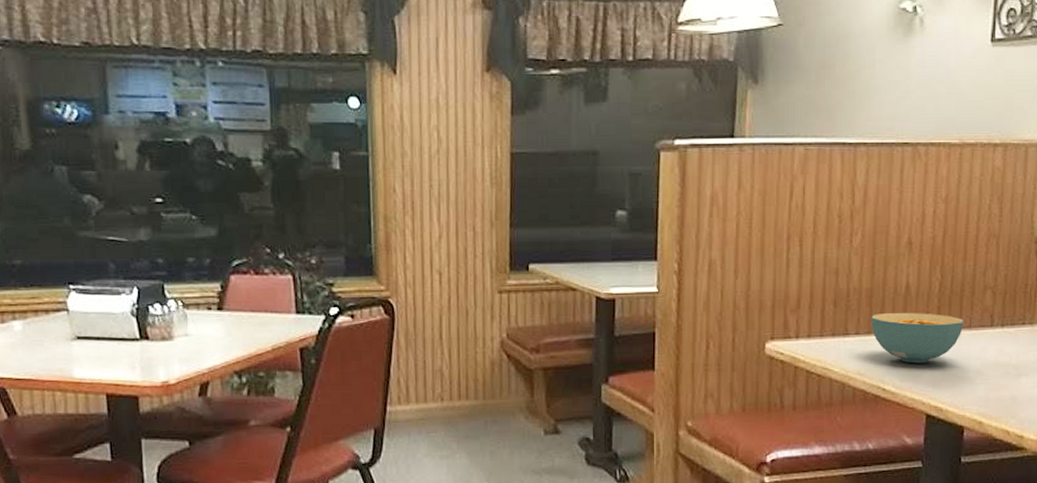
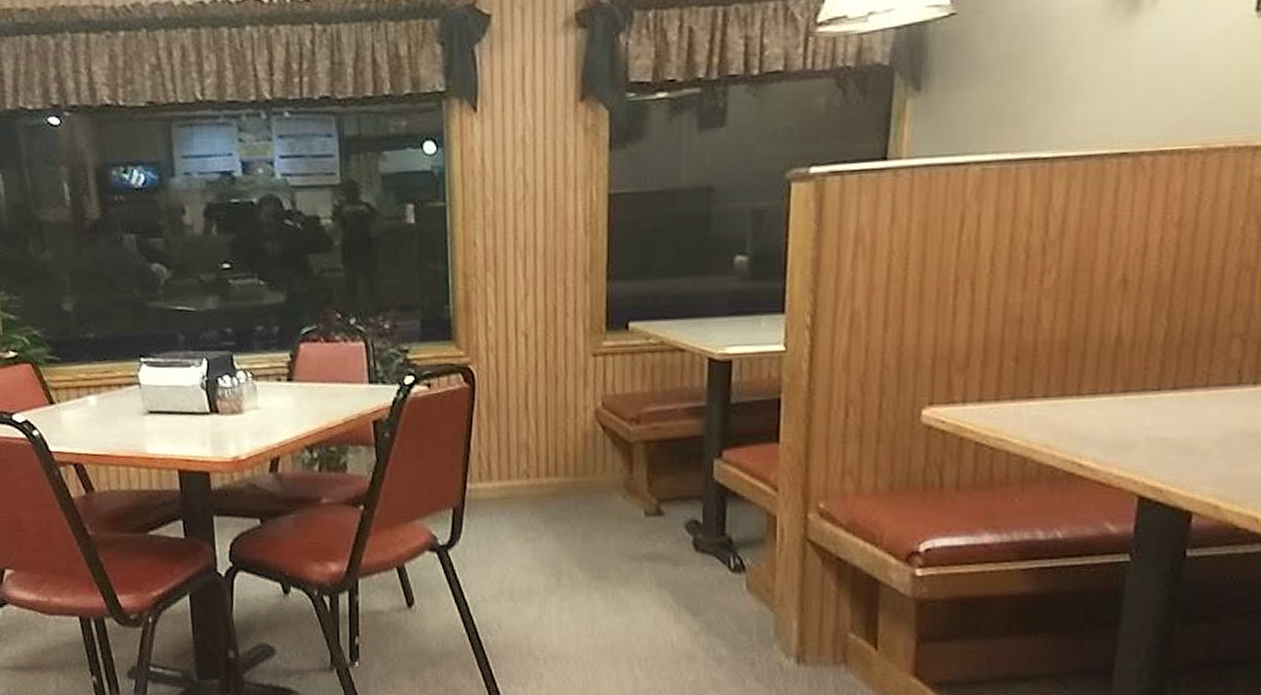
cereal bowl: present [871,312,964,364] -> none [1065,368,1199,433]

